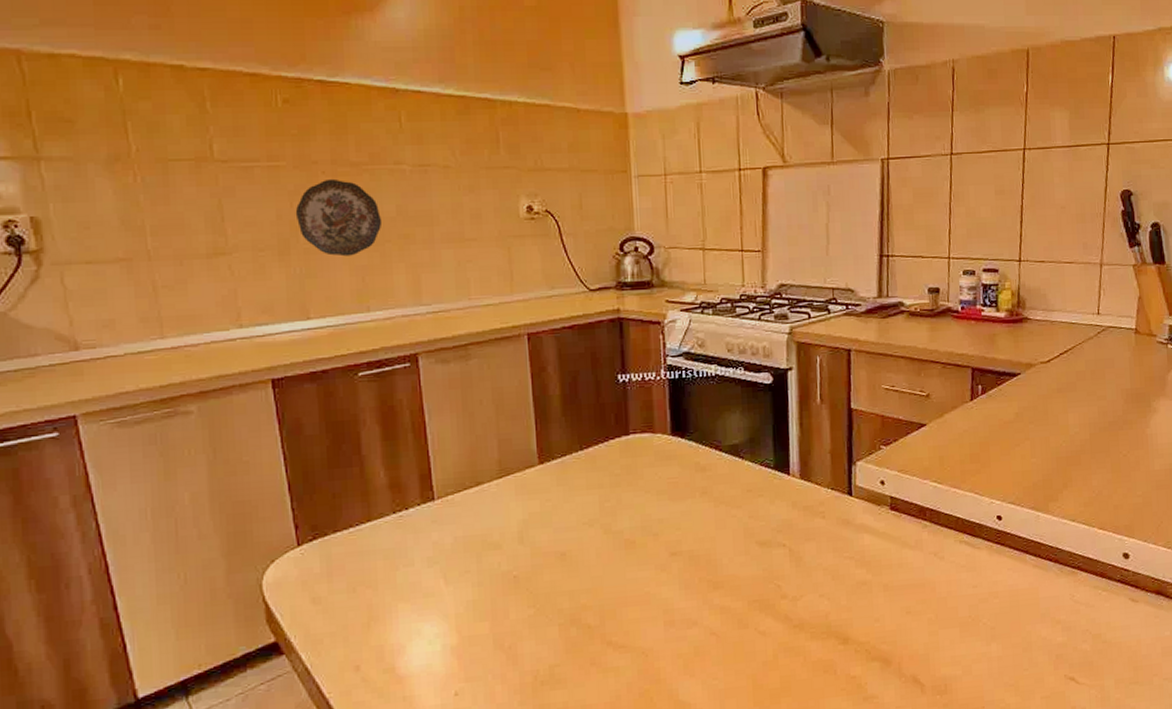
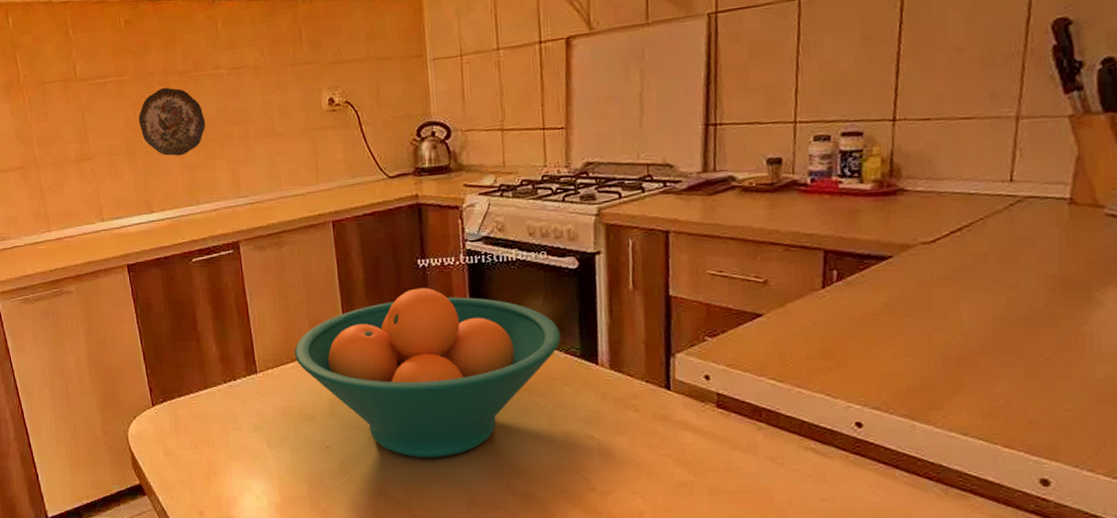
fruit bowl: none [479,403,757,580] -> present [294,287,562,457]

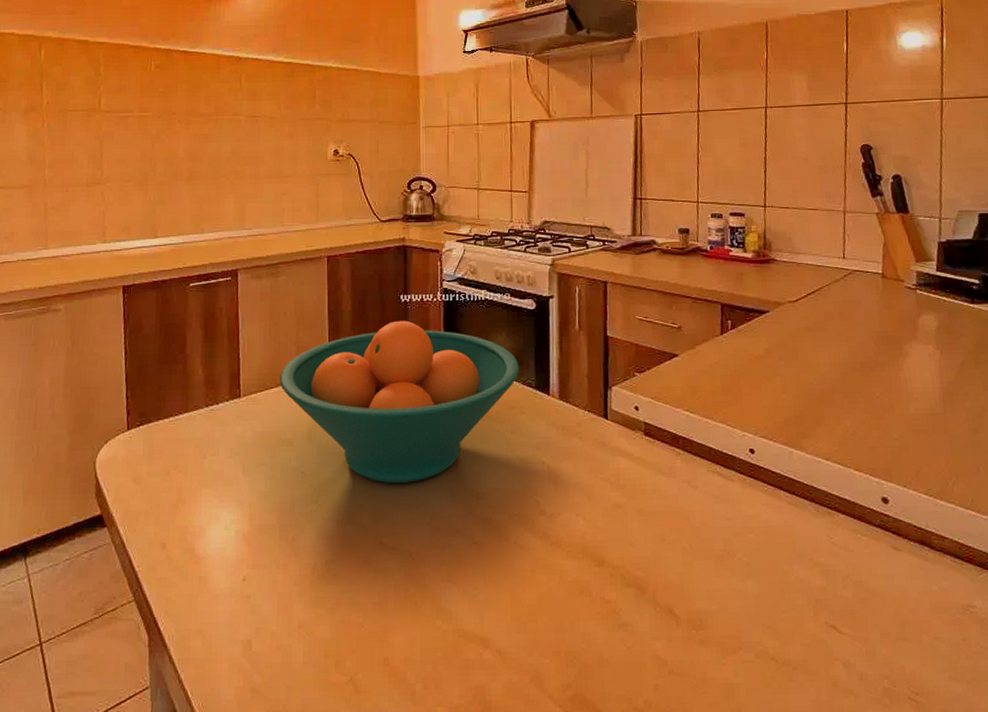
decorative plate: present [138,87,206,156] -> none [155,126,220,188]

